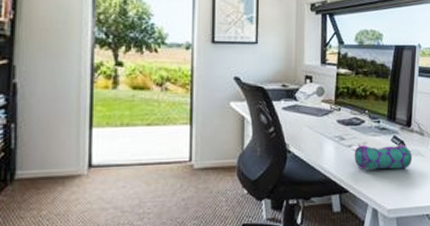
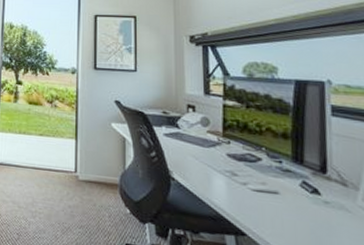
pencil case: present [354,143,413,170] -> none [250,183,334,223]

